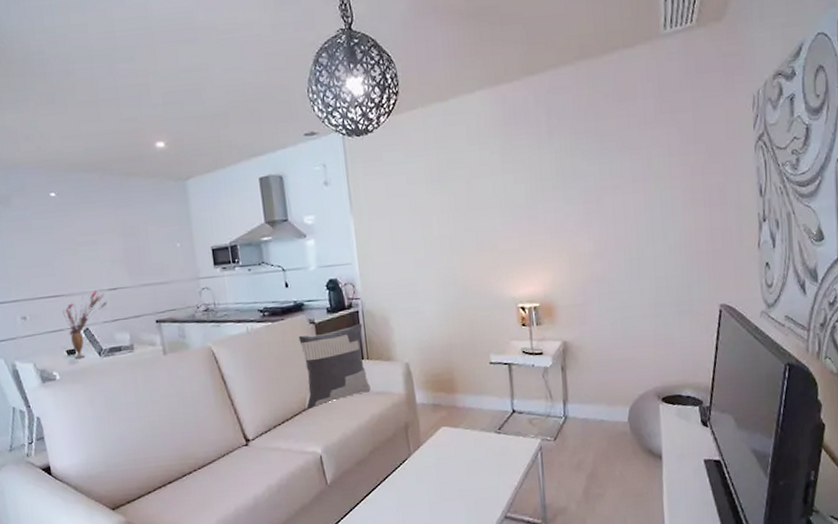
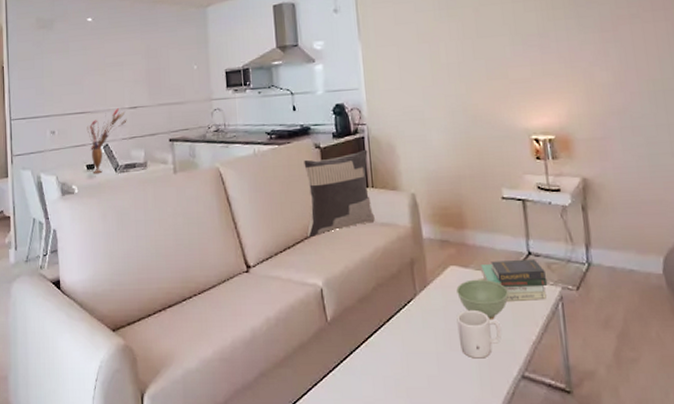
bowl: none [447,436,494,472] -> present [456,279,508,321]
mug: none [447,463,488,506] -> present [456,309,502,359]
books: none [467,416,529,455] -> present [478,258,548,301]

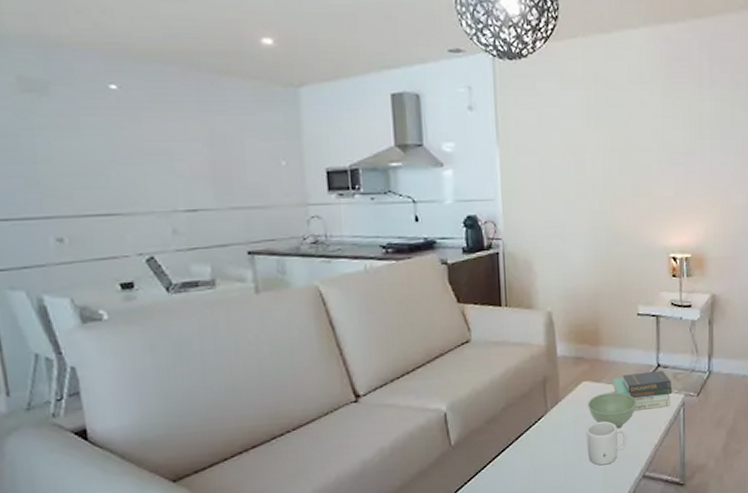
bouquet: present [86,108,127,174] -> none [117,210,183,295]
pillow: present [304,149,375,238] -> none [427,266,507,362]

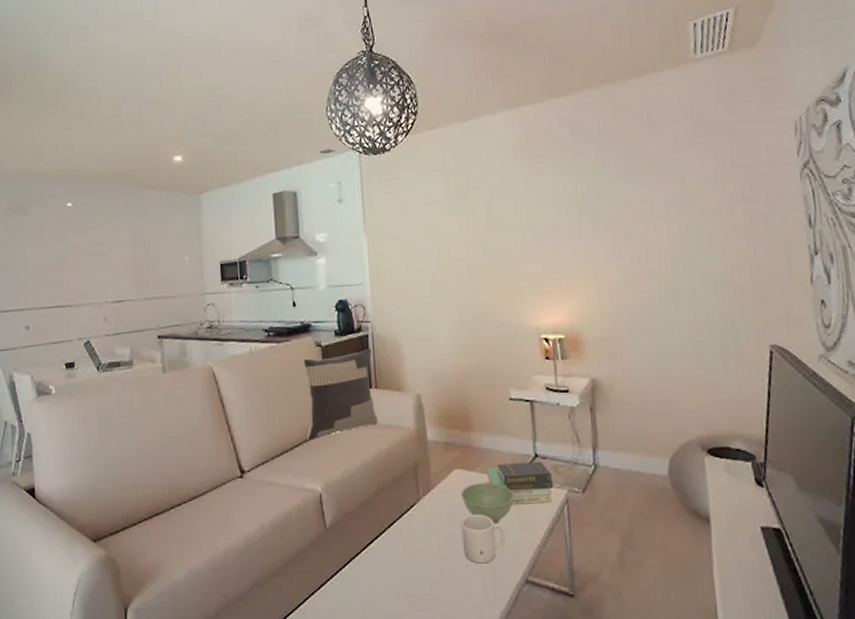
pillow: none [427,266,507,362] -> present [304,348,378,441]

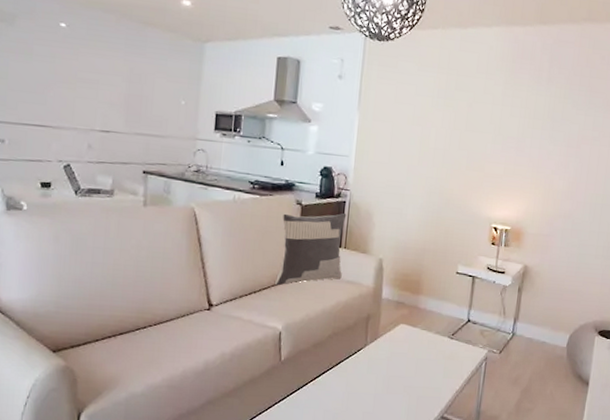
mug: present [460,513,507,564] -> none [396,361,433,401]
bowl: present [461,482,514,525] -> none [402,337,445,372]
books: present [483,461,554,505] -> none [422,324,478,359]

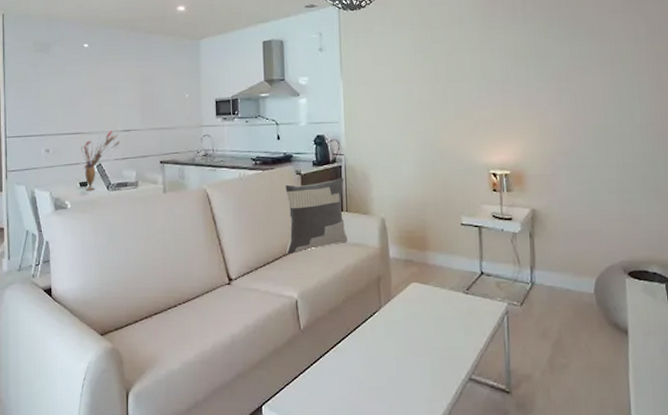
bouquet: none [45,128,96,194] -> present [80,130,120,191]

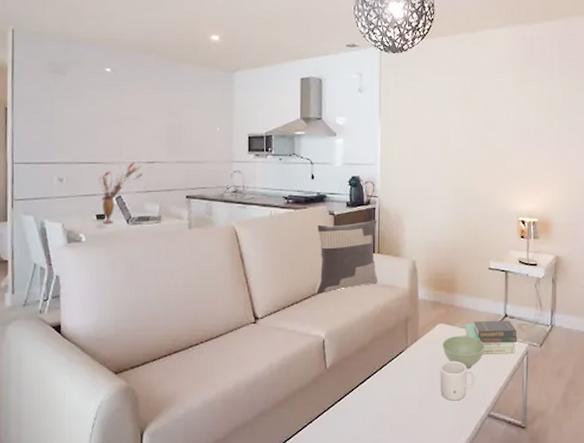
mug: none [415,321,454,363] -> present [440,360,476,401]
bowl: none [417,294,462,331] -> present [442,335,485,370]
books: none [436,278,496,314] -> present [461,320,518,354]

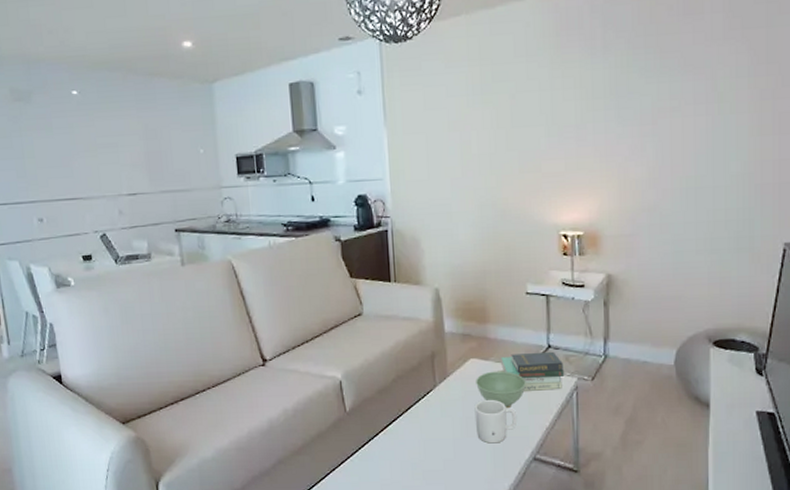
bouquet: present [98,161,143,224] -> none [79,195,126,266]
pillow: present [314,219,378,295] -> none [323,243,397,332]

